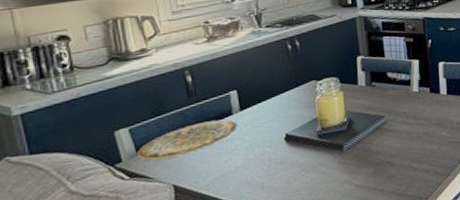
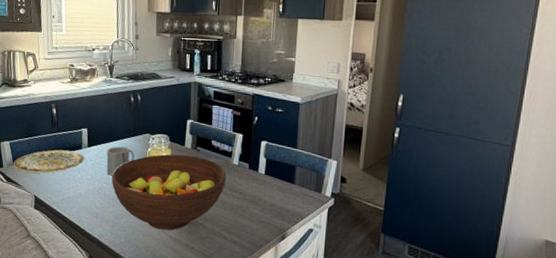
mug: none [265,100,301,137] -> present [106,146,135,176]
fruit bowl: none [275,92,408,182] -> present [111,154,226,231]

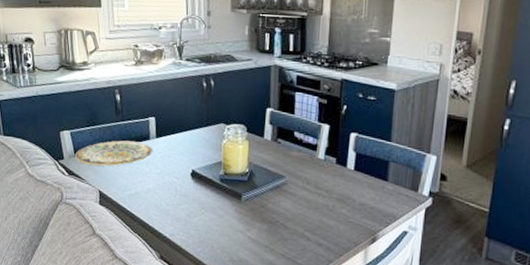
mug: present [106,146,135,176] -> none [177,137,208,170]
fruit bowl: present [111,154,226,231] -> none [183,146,310,231]

